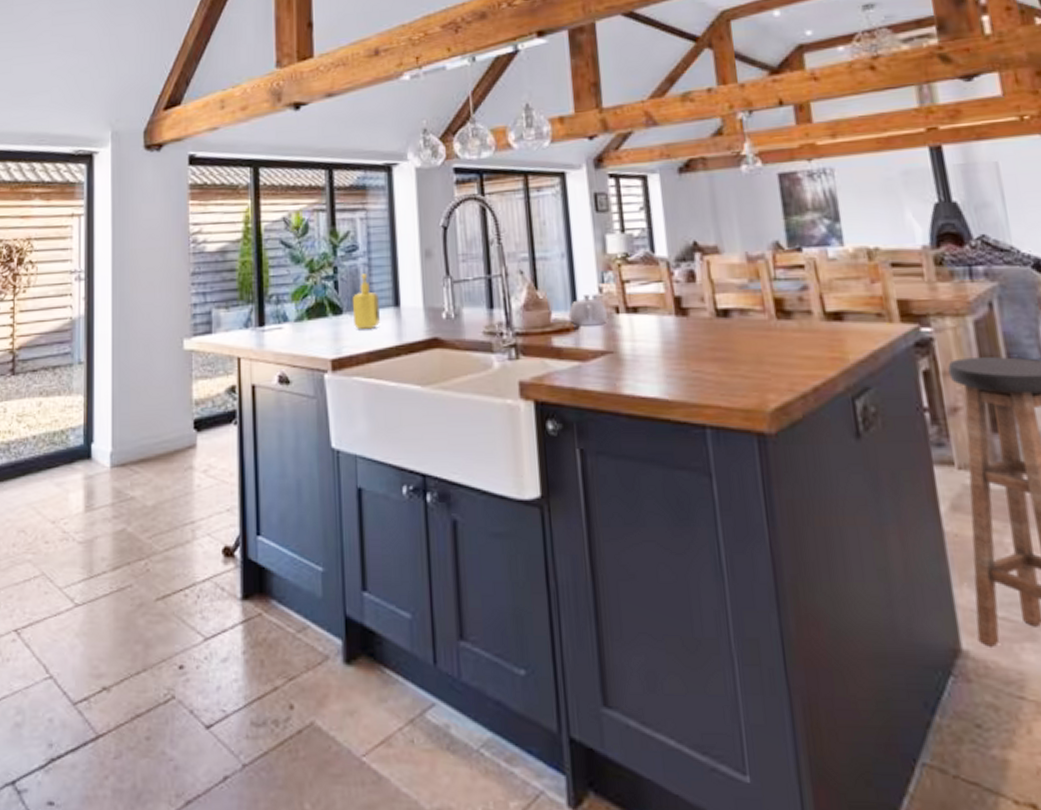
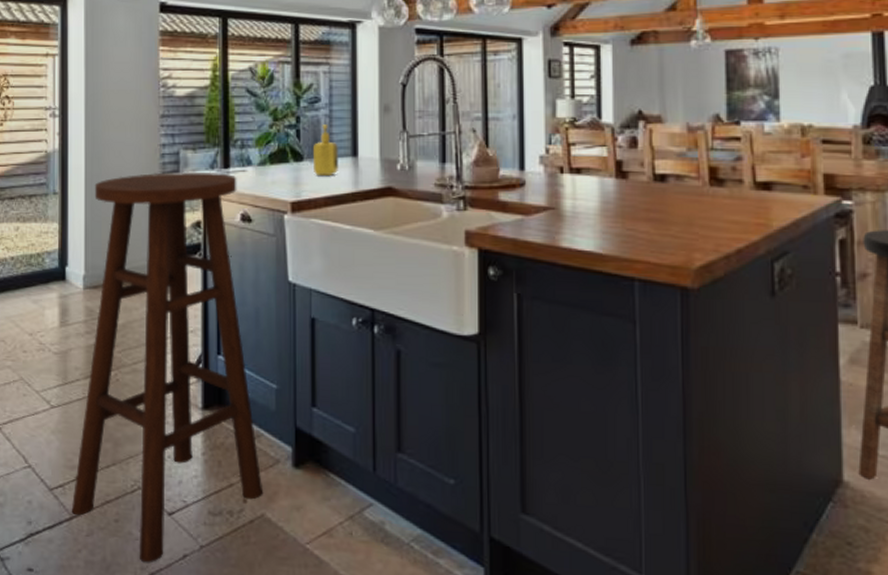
bar stool: none [97,331,312,789] -> present [71,171,264,563]
teapot: present [568,295,609,326] -> none [515,155,553,183]

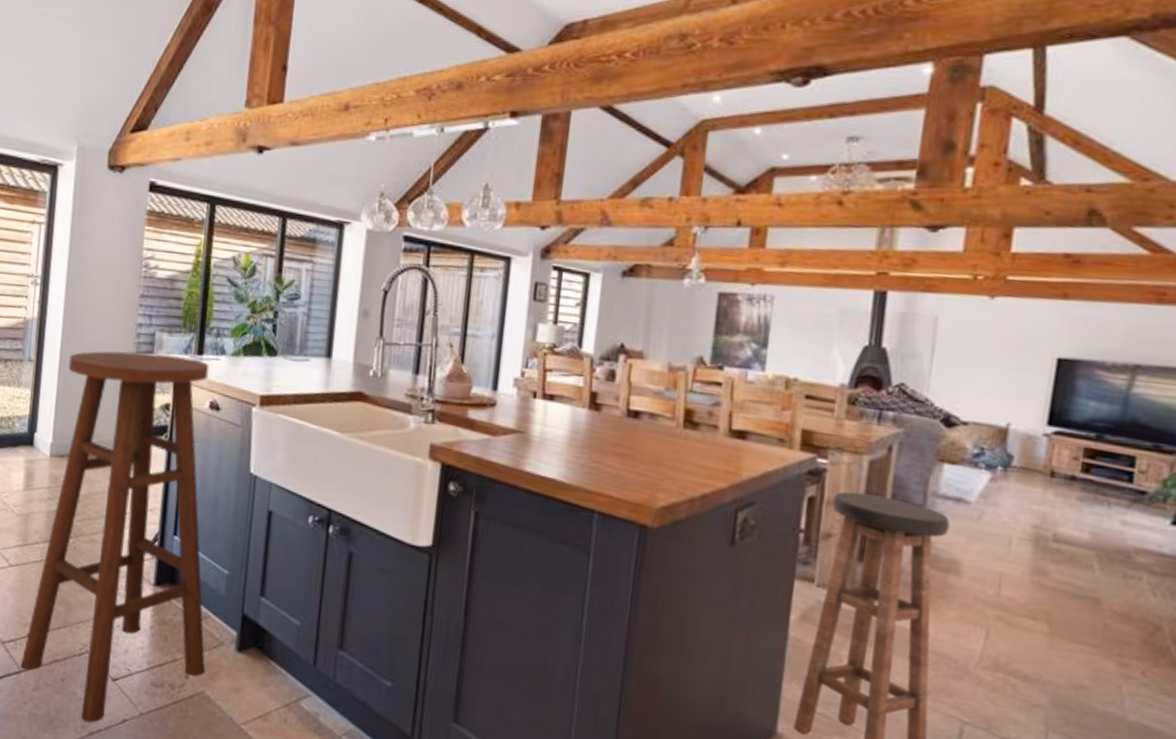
soap dispenser: present [312,124,338,175] -> none [286,322,313,374]

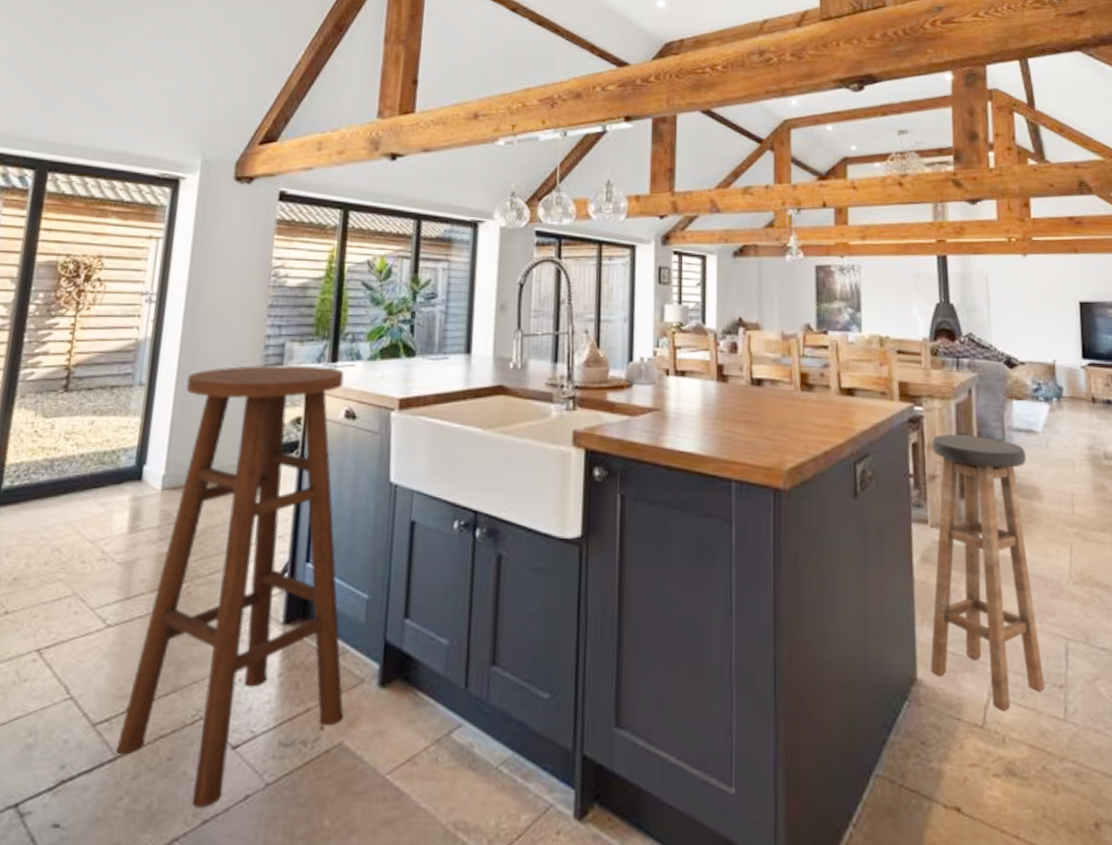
teapot: none [487,376,526,407] -> present [624,357,659,385]

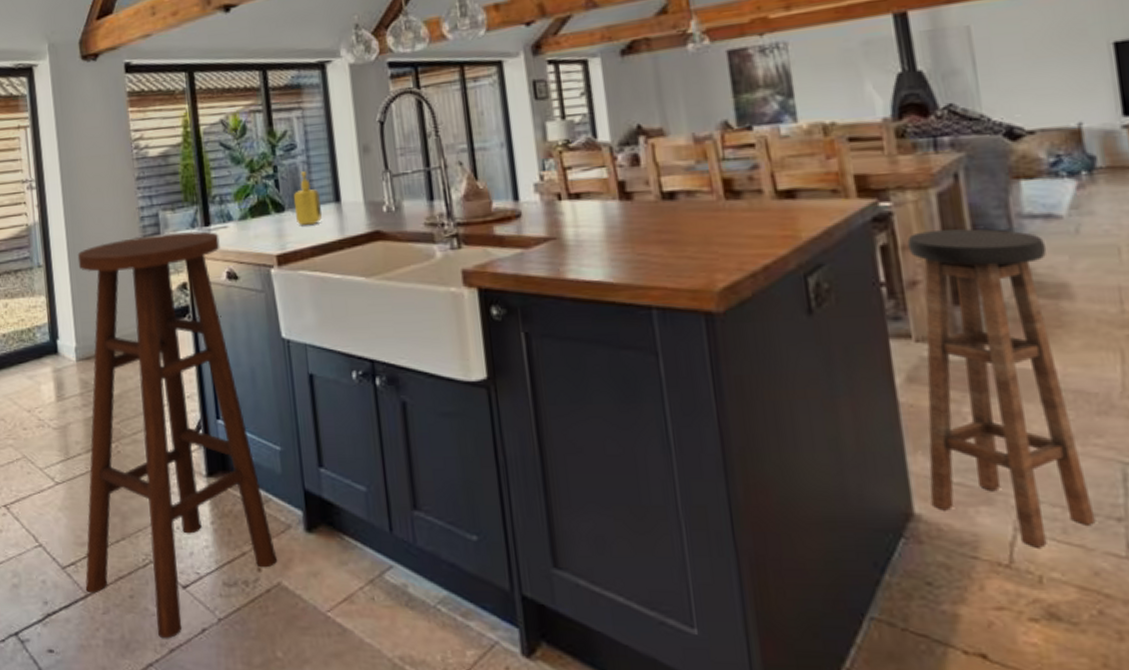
soap dispenser: none [425,320,452,372] -> present [293,171,322,225]
teapot: present [624,357,659,385] -> none [509,183,551,215]

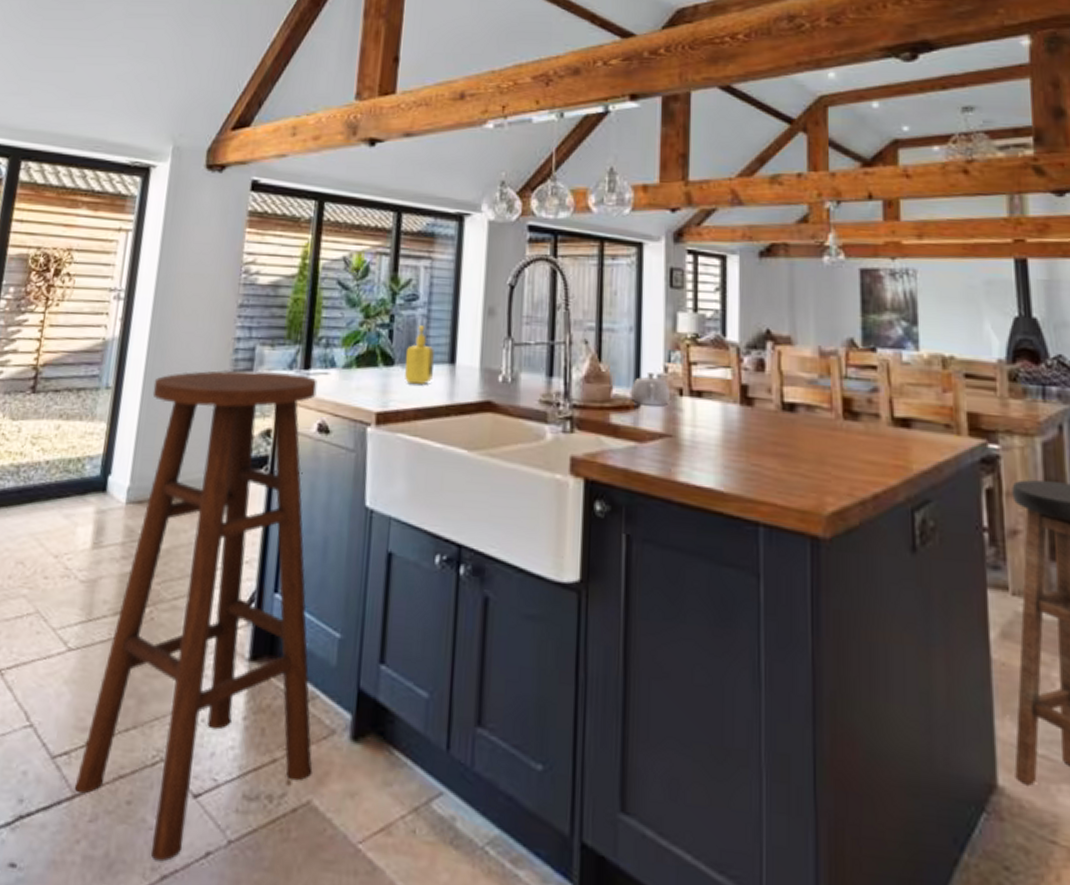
teapot: none [509,183,551,215] -> present [630,373,671,407]

